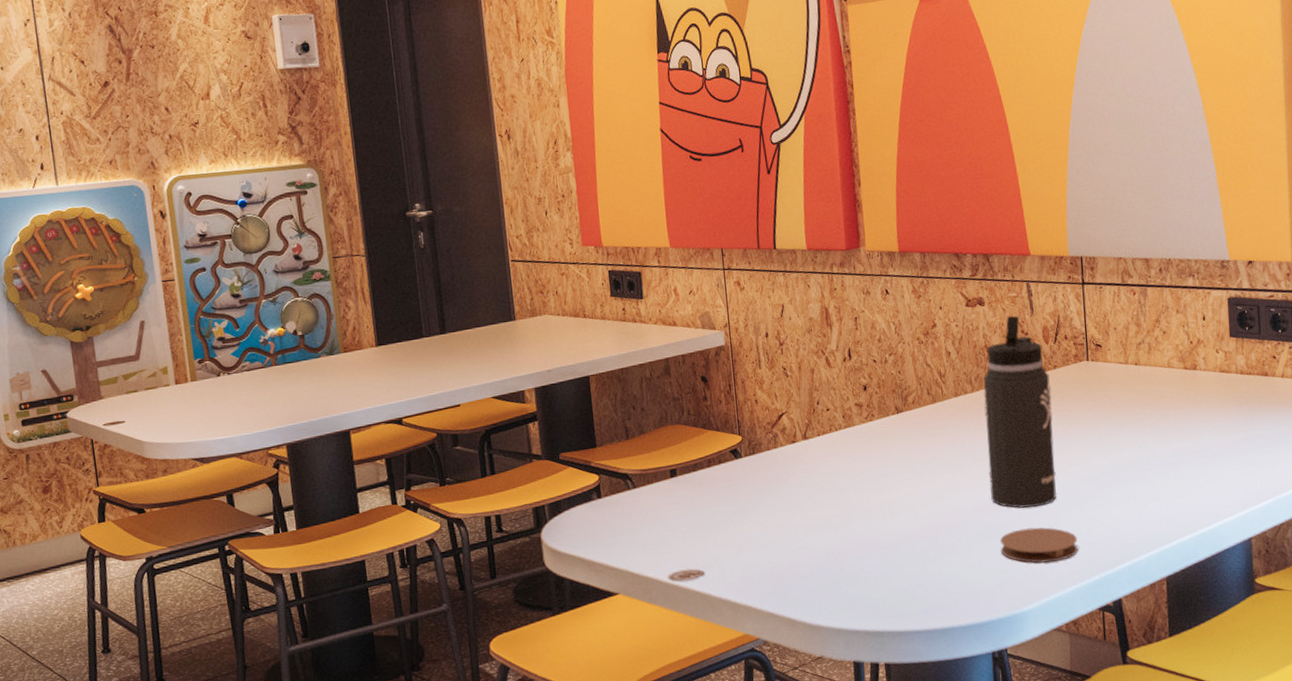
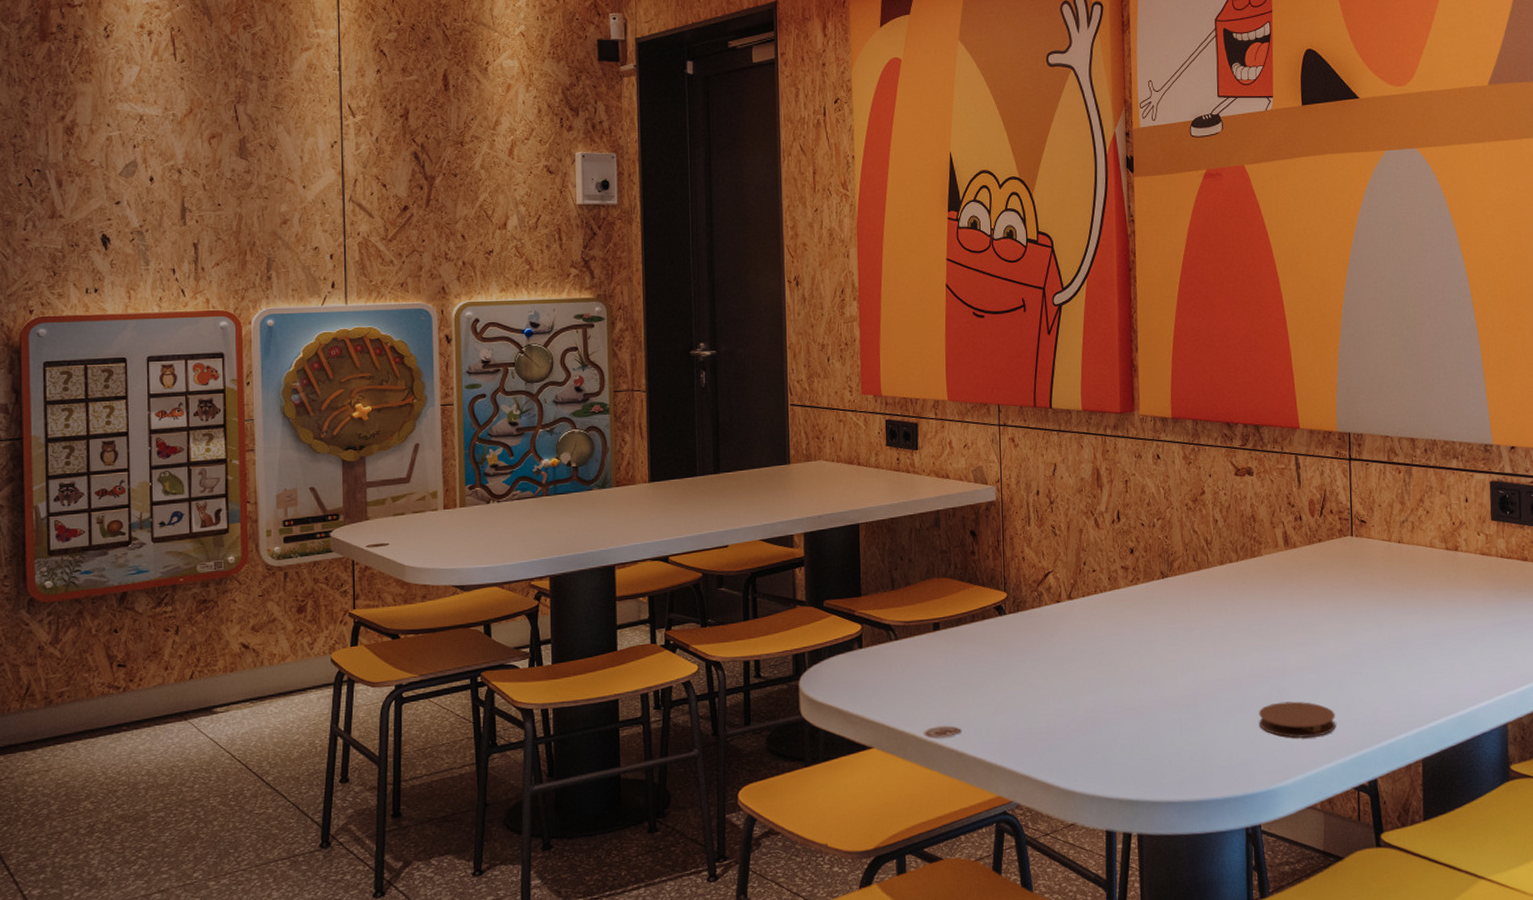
thermos bottle: present [983,315,1057,508] -> none [1248,487,1317,681]

